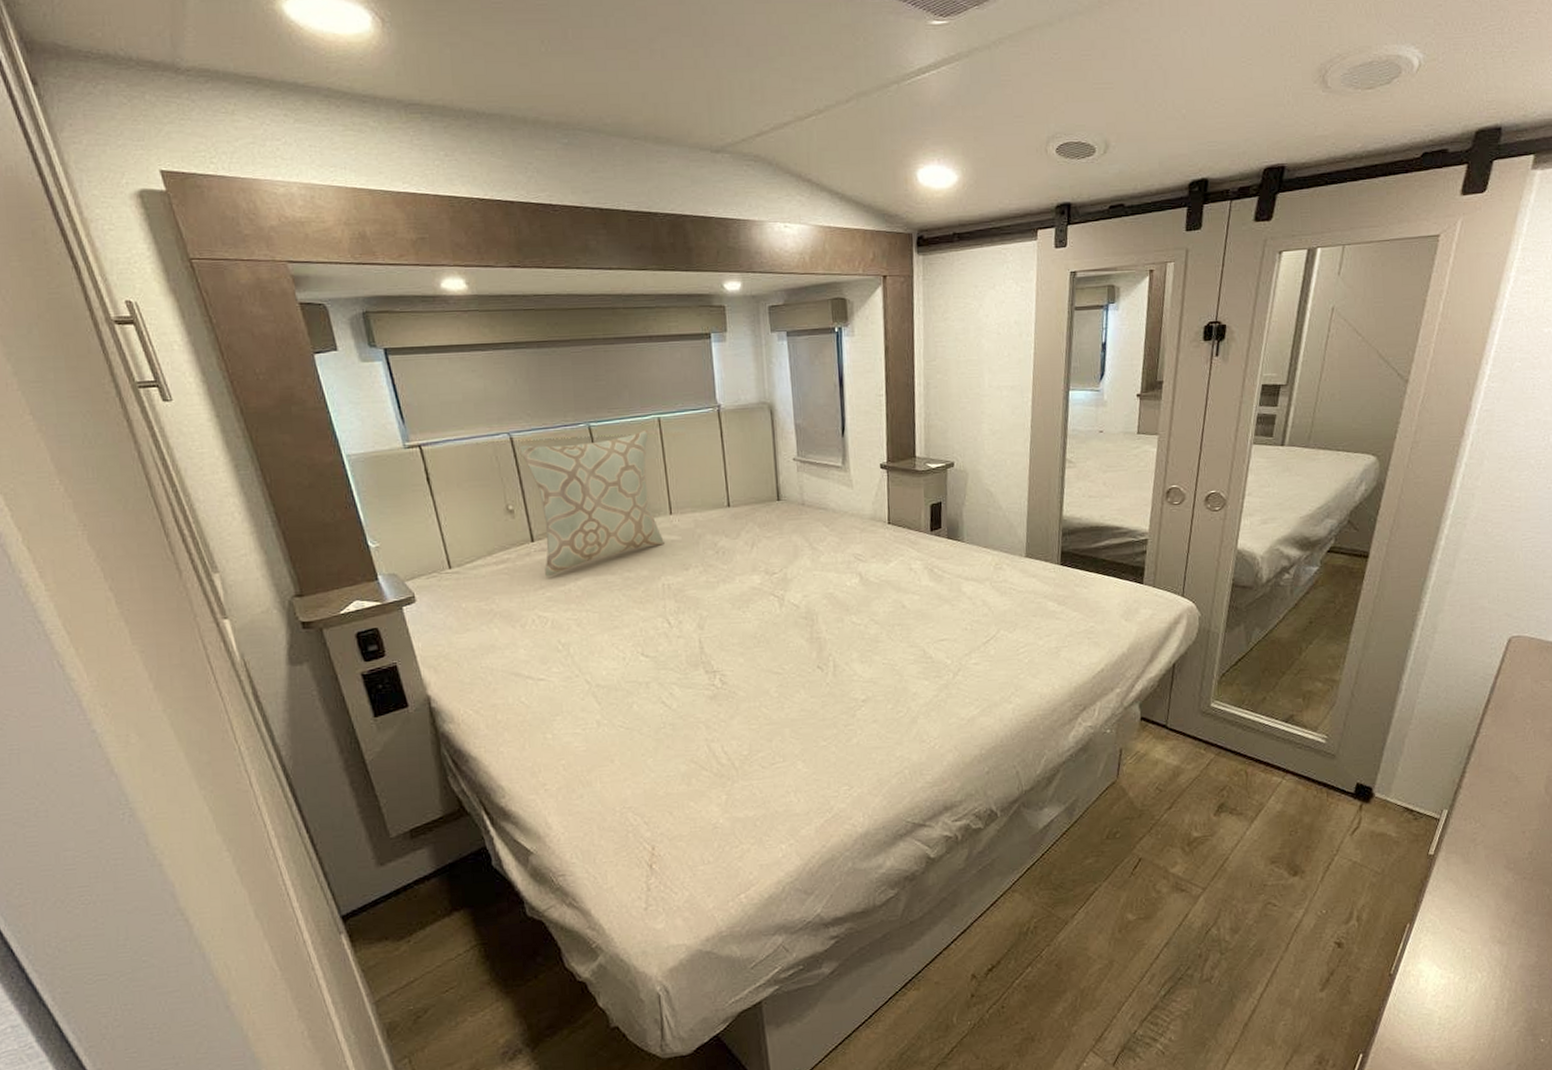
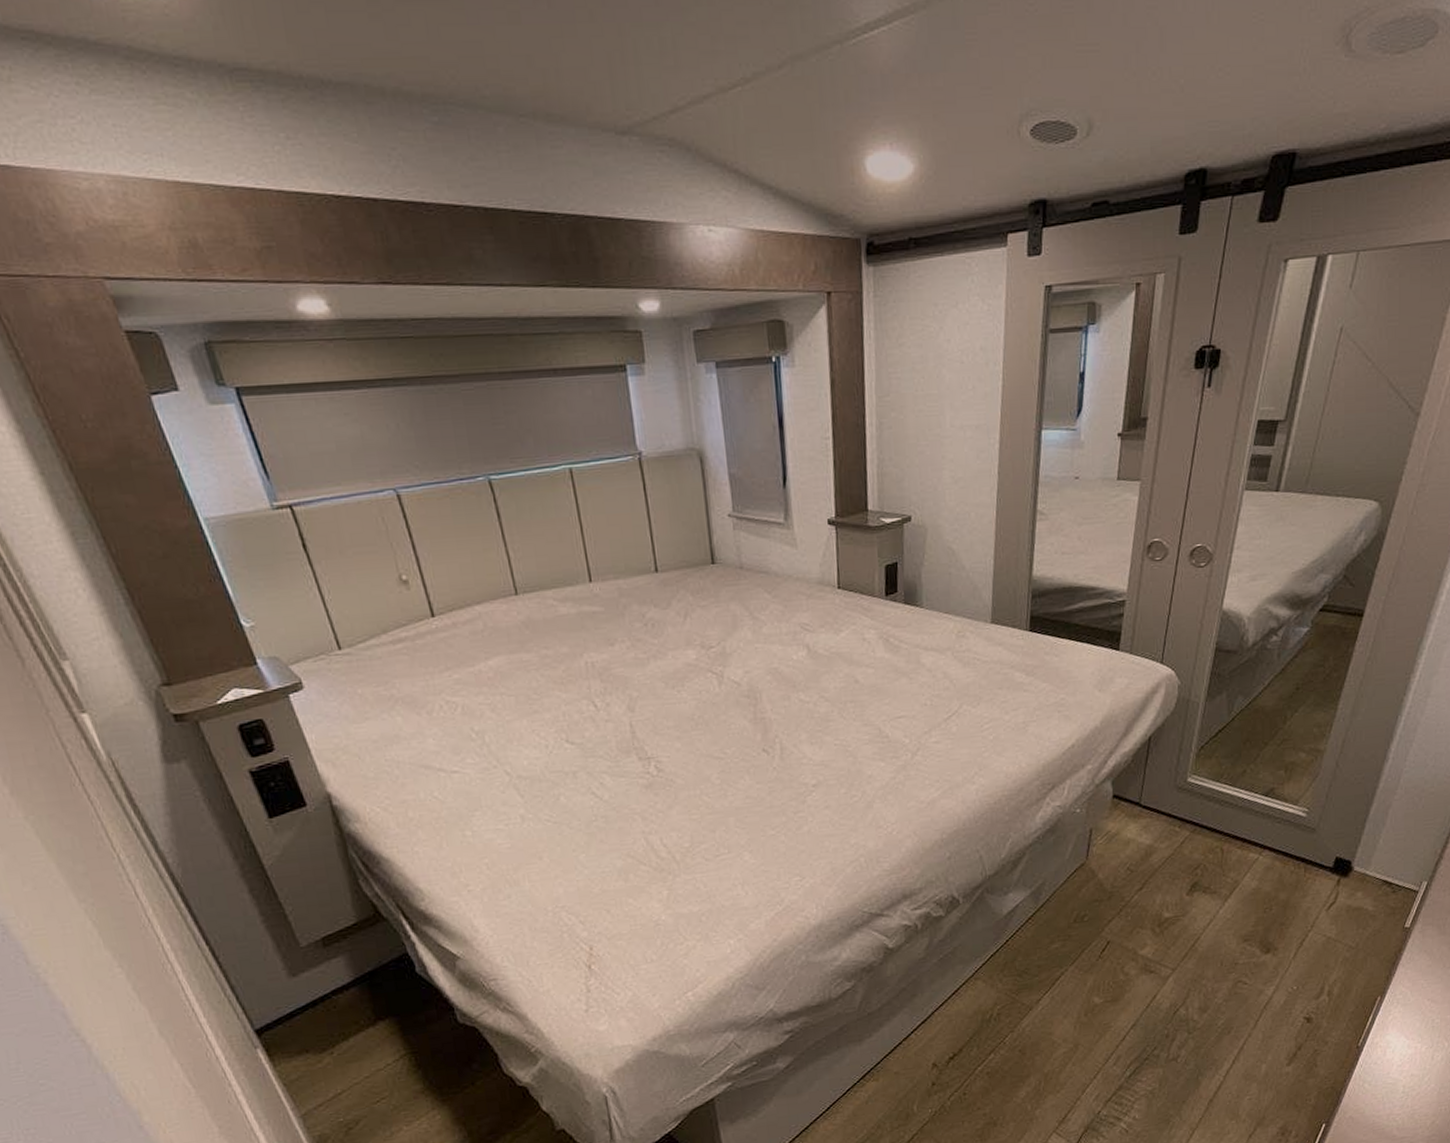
pillow: present [519,429,664,577] -> none [408,482,585,657]

